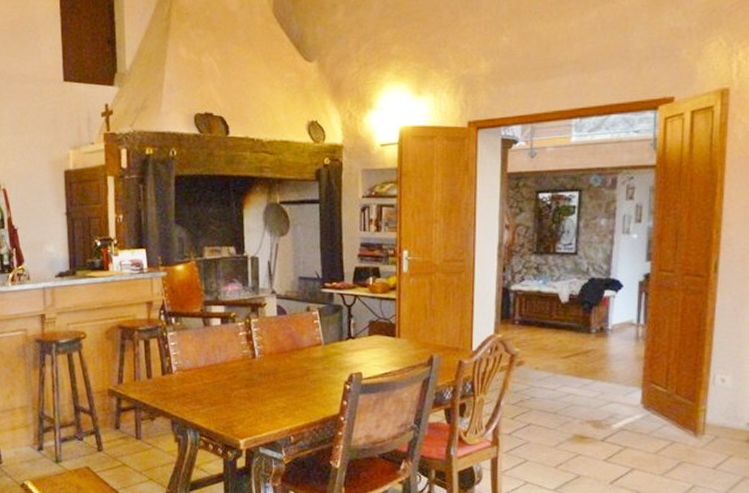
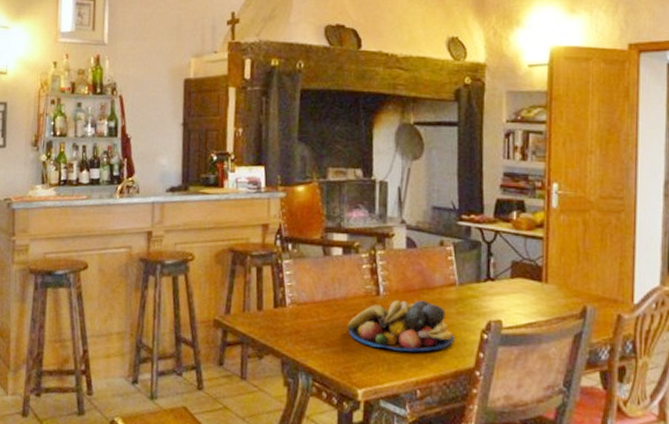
fruit bowl: none [228,360,322,405] -> present [347,299,455,352]

